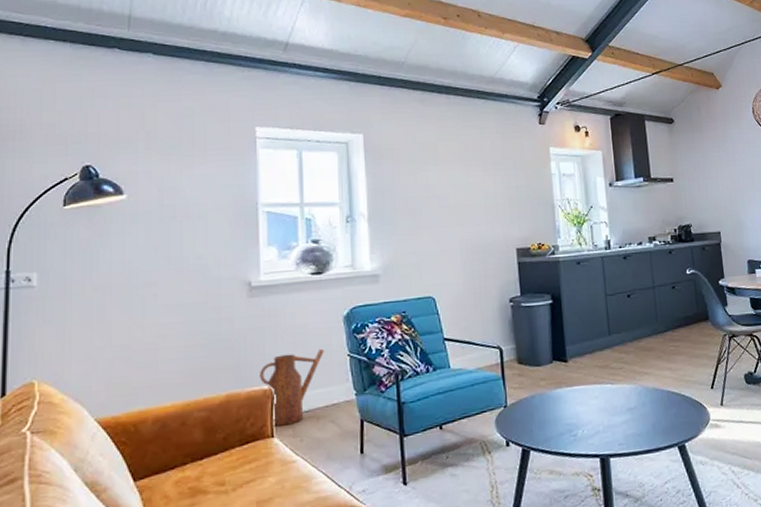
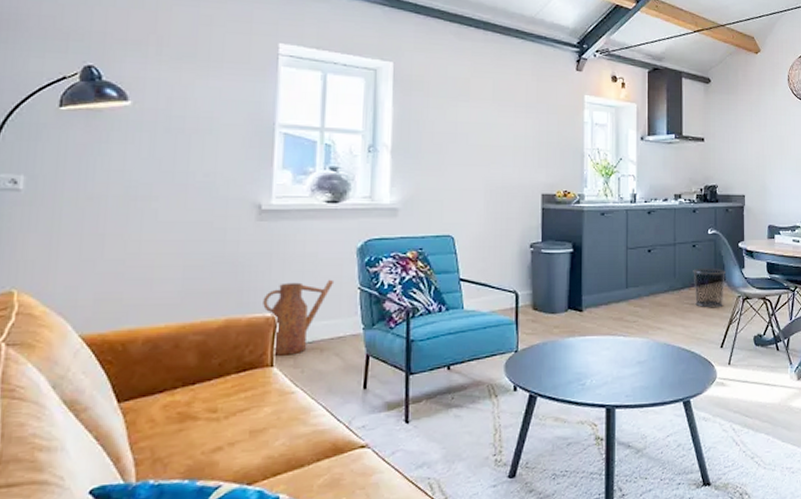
waste bin: none [675,308,710,349] -> present [693,269,725,308]

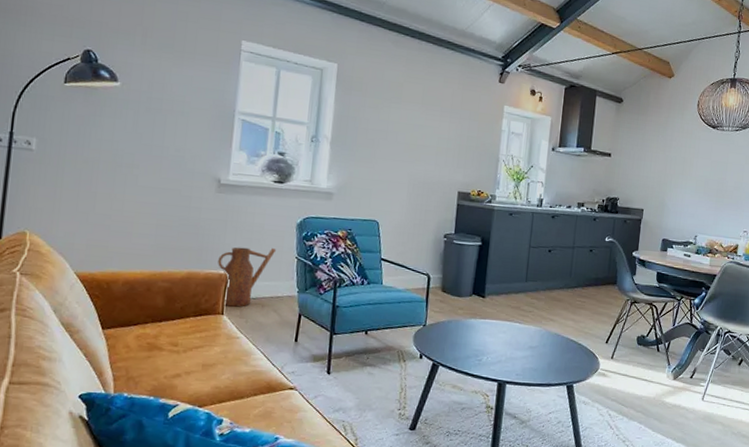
waste bin: present [693,269,725,308] -> none [587,271,618,308]

